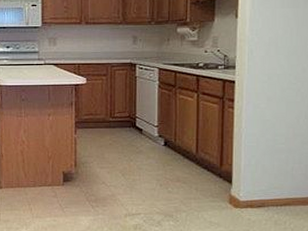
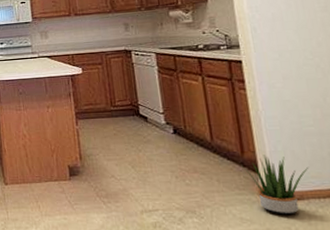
potted plant: none [218,167,274,219] -> present [241,155,310,214]

